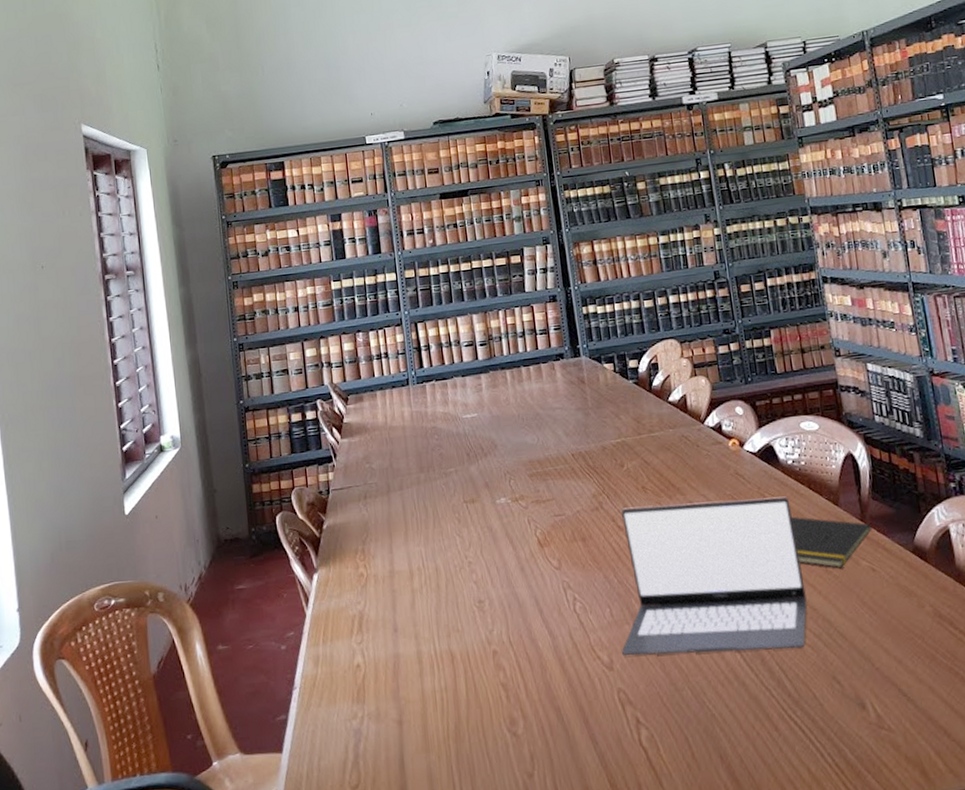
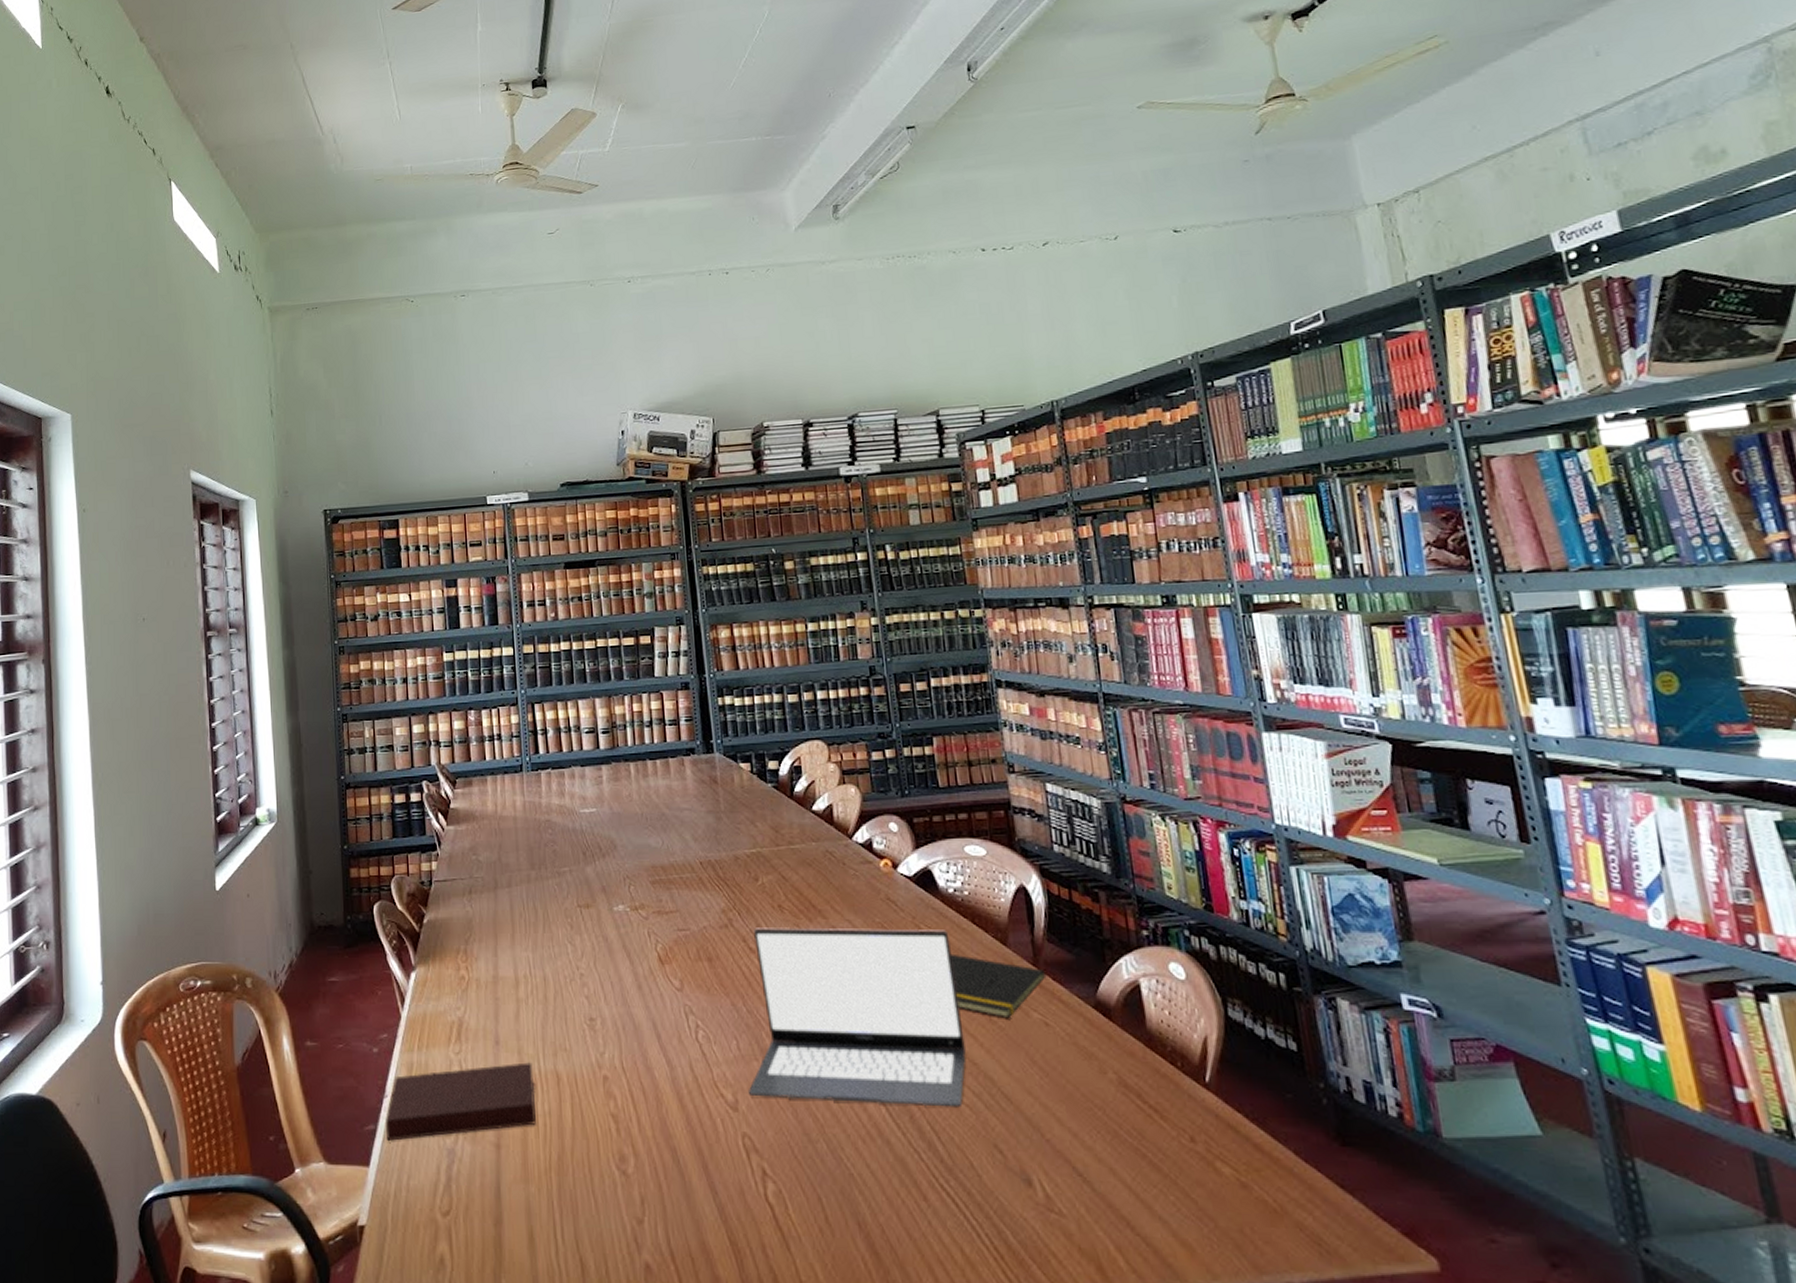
notebook: none [296,645,434,728] -> present [386,1062,536,1141]

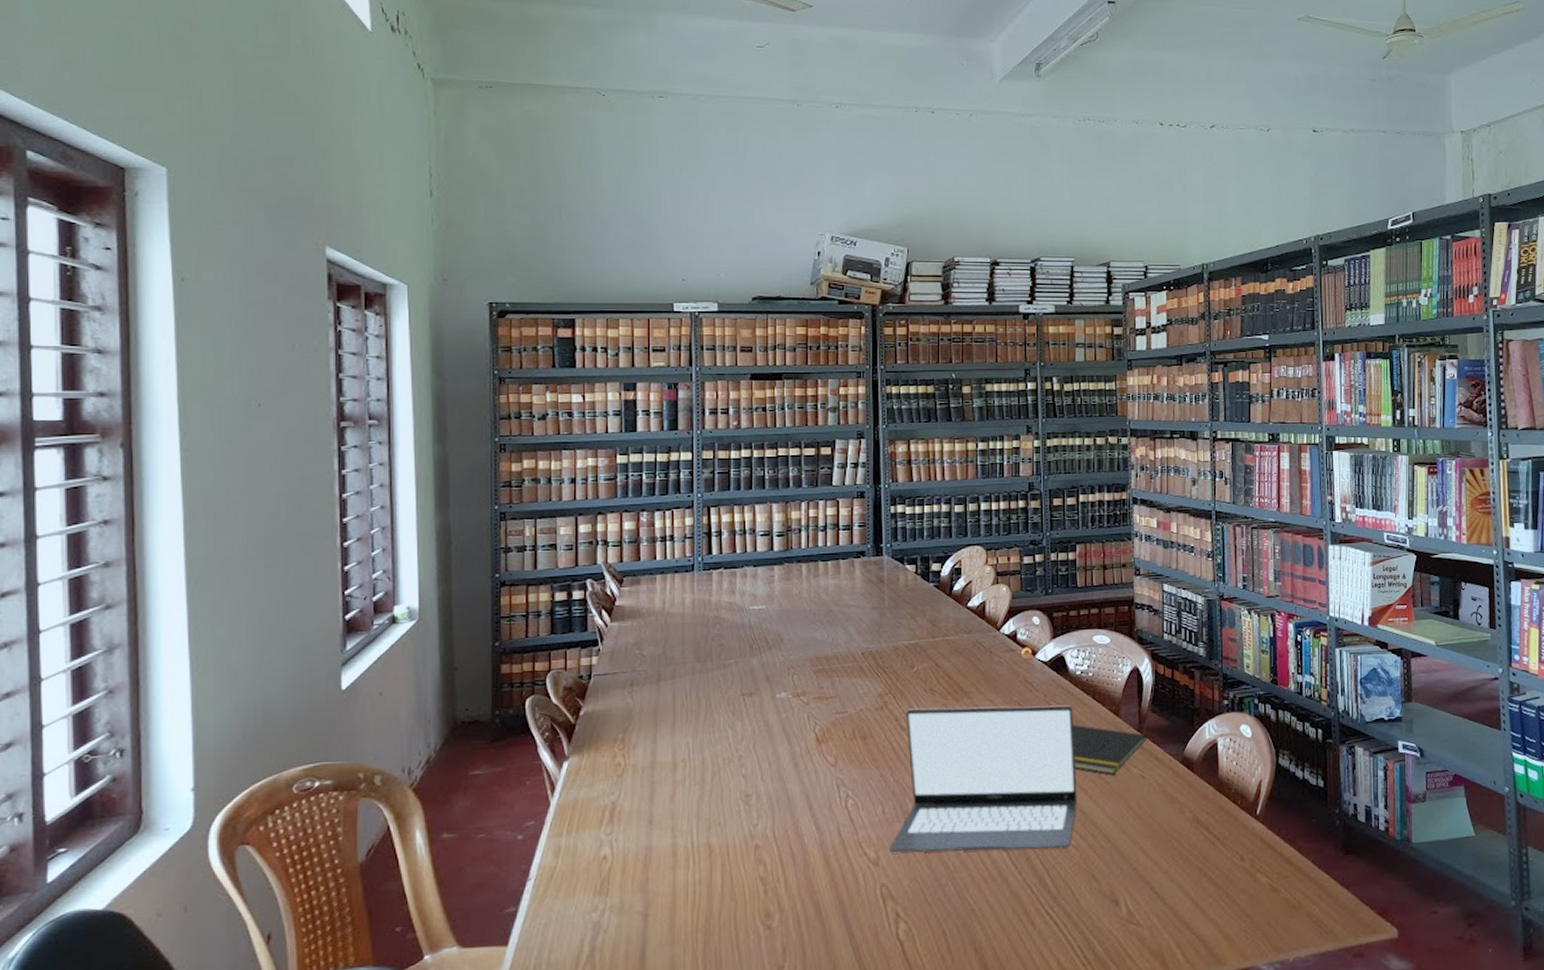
notebook: present [386,1062,536,1141] -> none [528,838,687,920]

